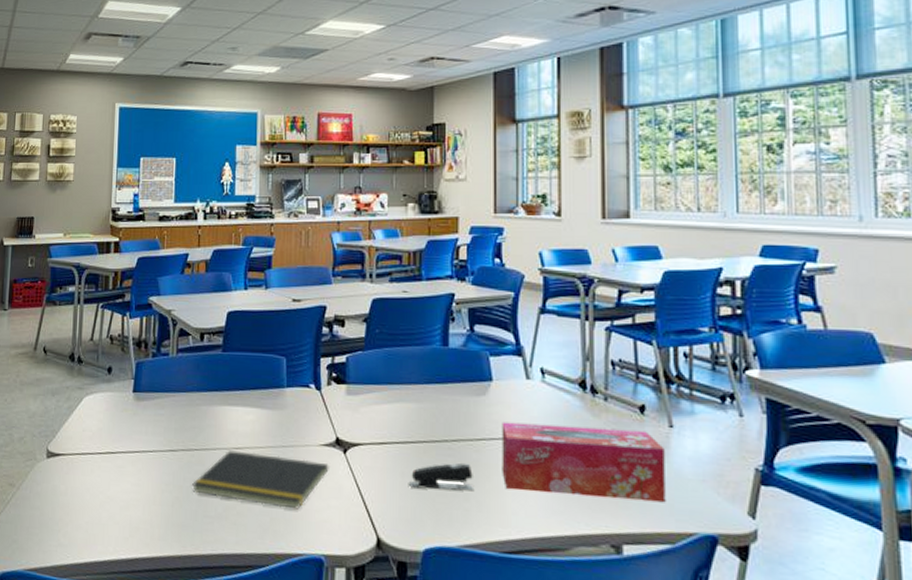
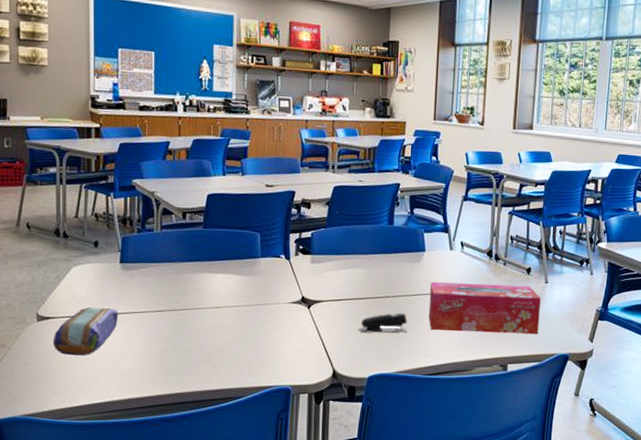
pencil case: none [60,443,129,501] -> present [53,307,119,356]
notepad: present [192,450,329,509] -> none [178,309,296,353]

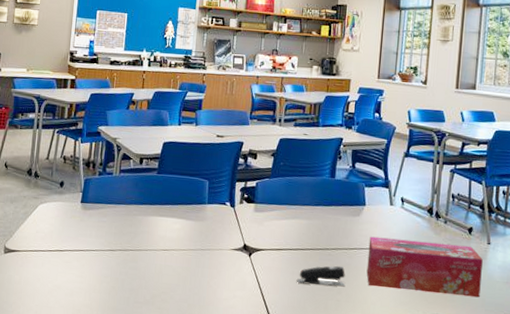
pencil case: present [53,307,119,356] -> none [15,242,76,289]

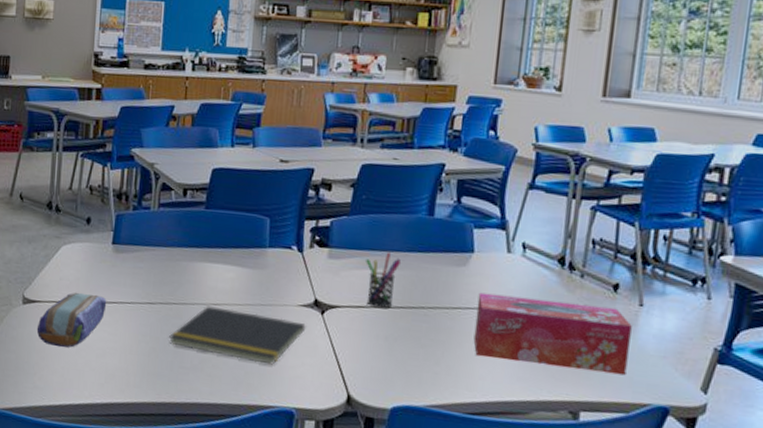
pencil case: none [15,242,76,289] -> present [36,292,107,348]
notepad: none [126,251,237,298] -> present [169,306,306,365]
pen holder: none [283,206,311,250] -> present [366,252,402,308]
stapler: present [296,265,346,287] -> none [381,329,446,356]

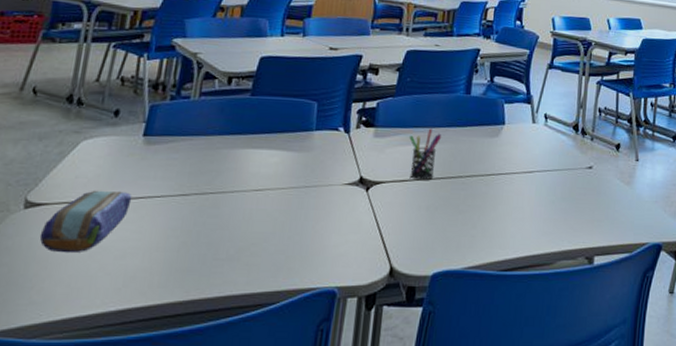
notepad: present [169,306,306,365] -> none [202,192,351,246]
tissue box: present [474,292,632,376] -> none [505,159,631,221]

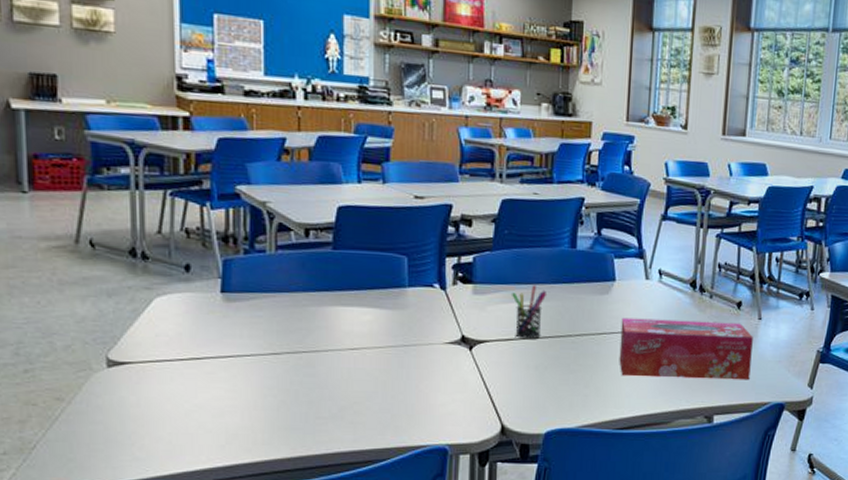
pencil case: present [39,190,132,253] -> none [130,348,220,412]
tissue box: none [505,159,631,221] -> present [619,317,753,380]

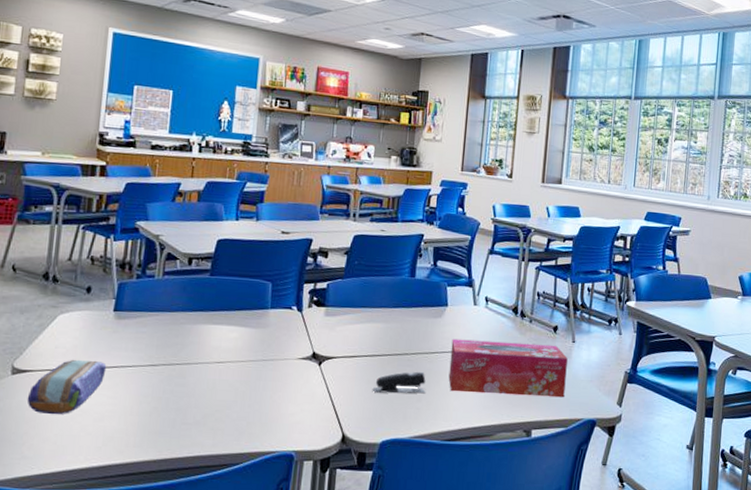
pencil case: none [130,348,220,412] -> present [27,359,107,415]
pen holder: present [512,285,547,339] -> none [358,308,389,356]
stapler: none [532,354,594,380] -> present [372,371,426,394]

